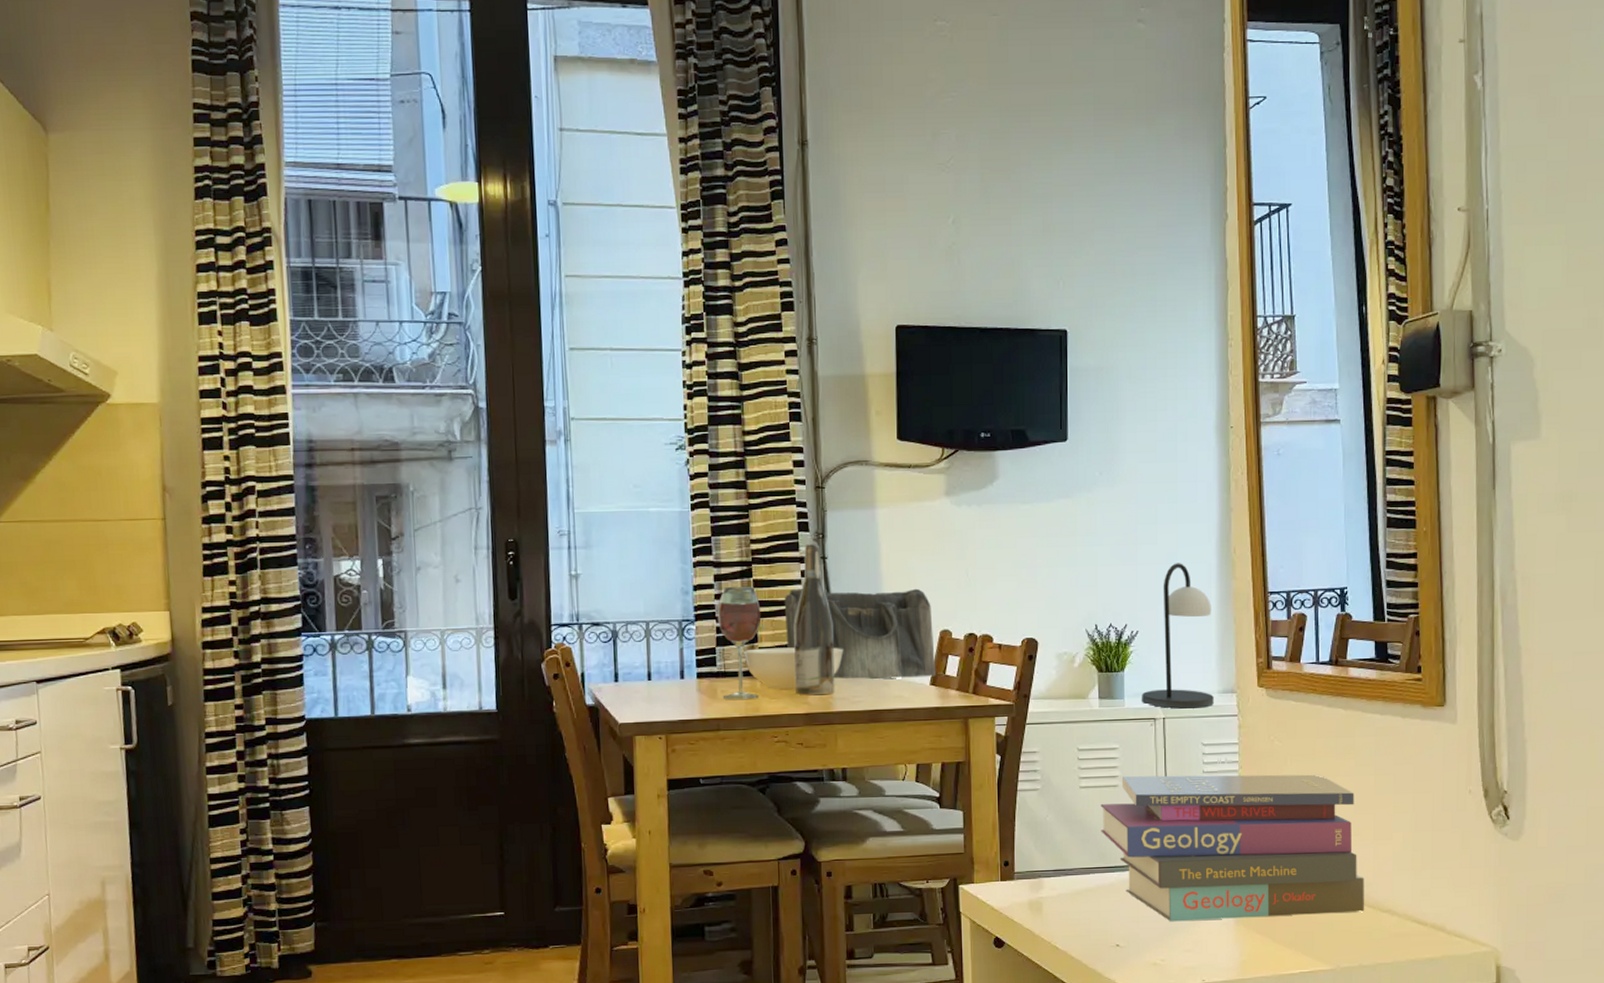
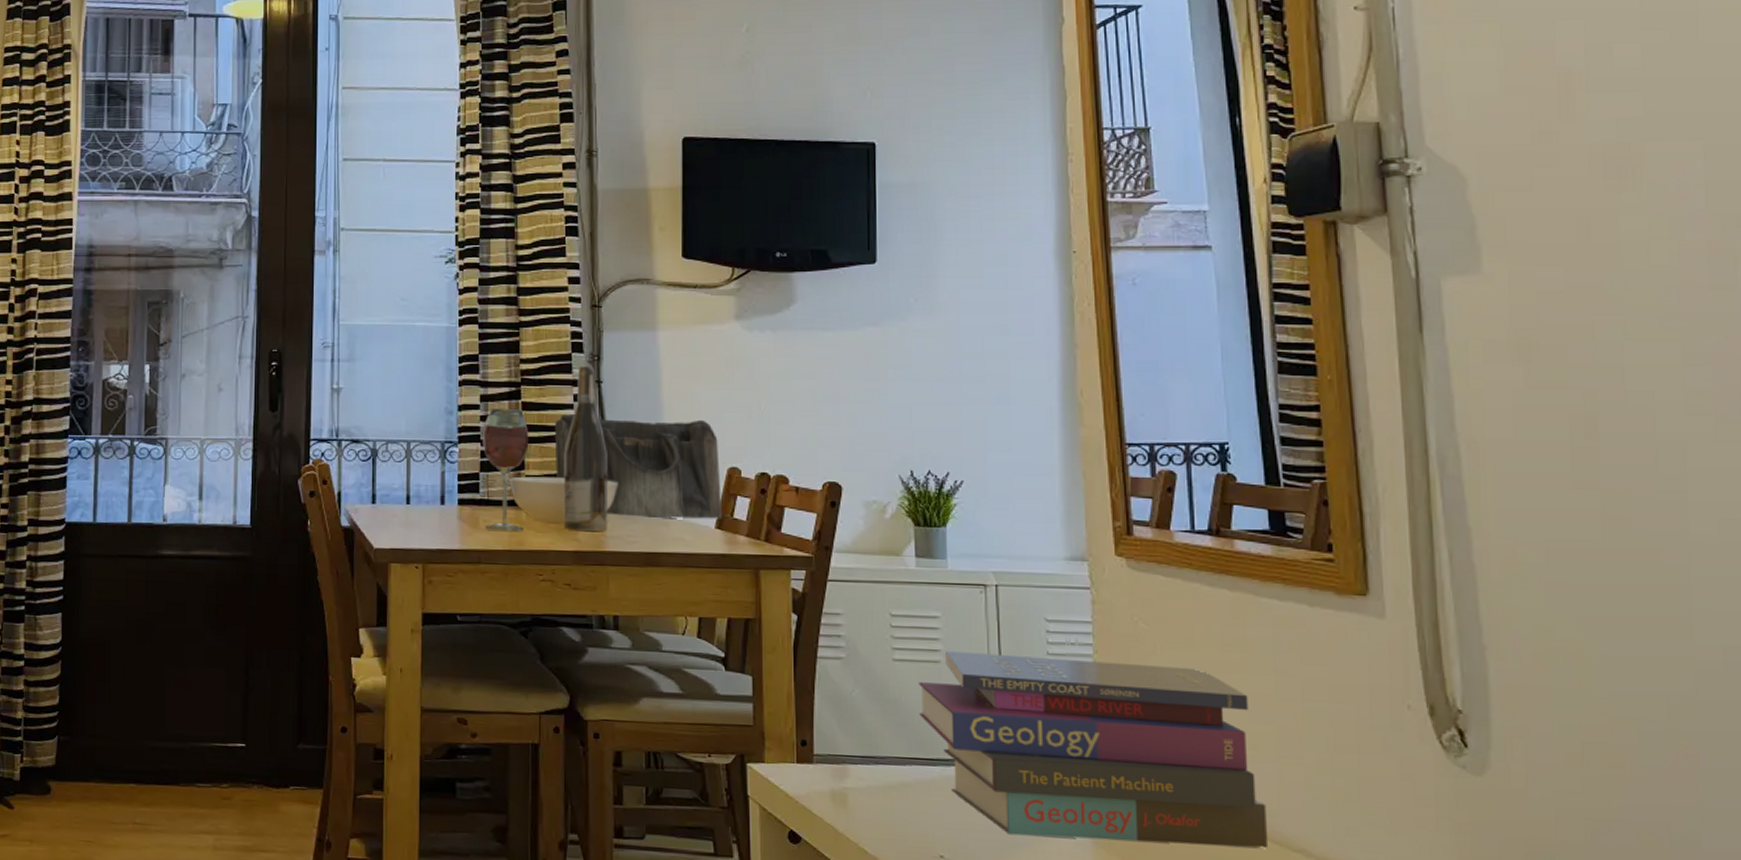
table lamp: present [1142,563,1214,709] -> none [969,404,1059,576]

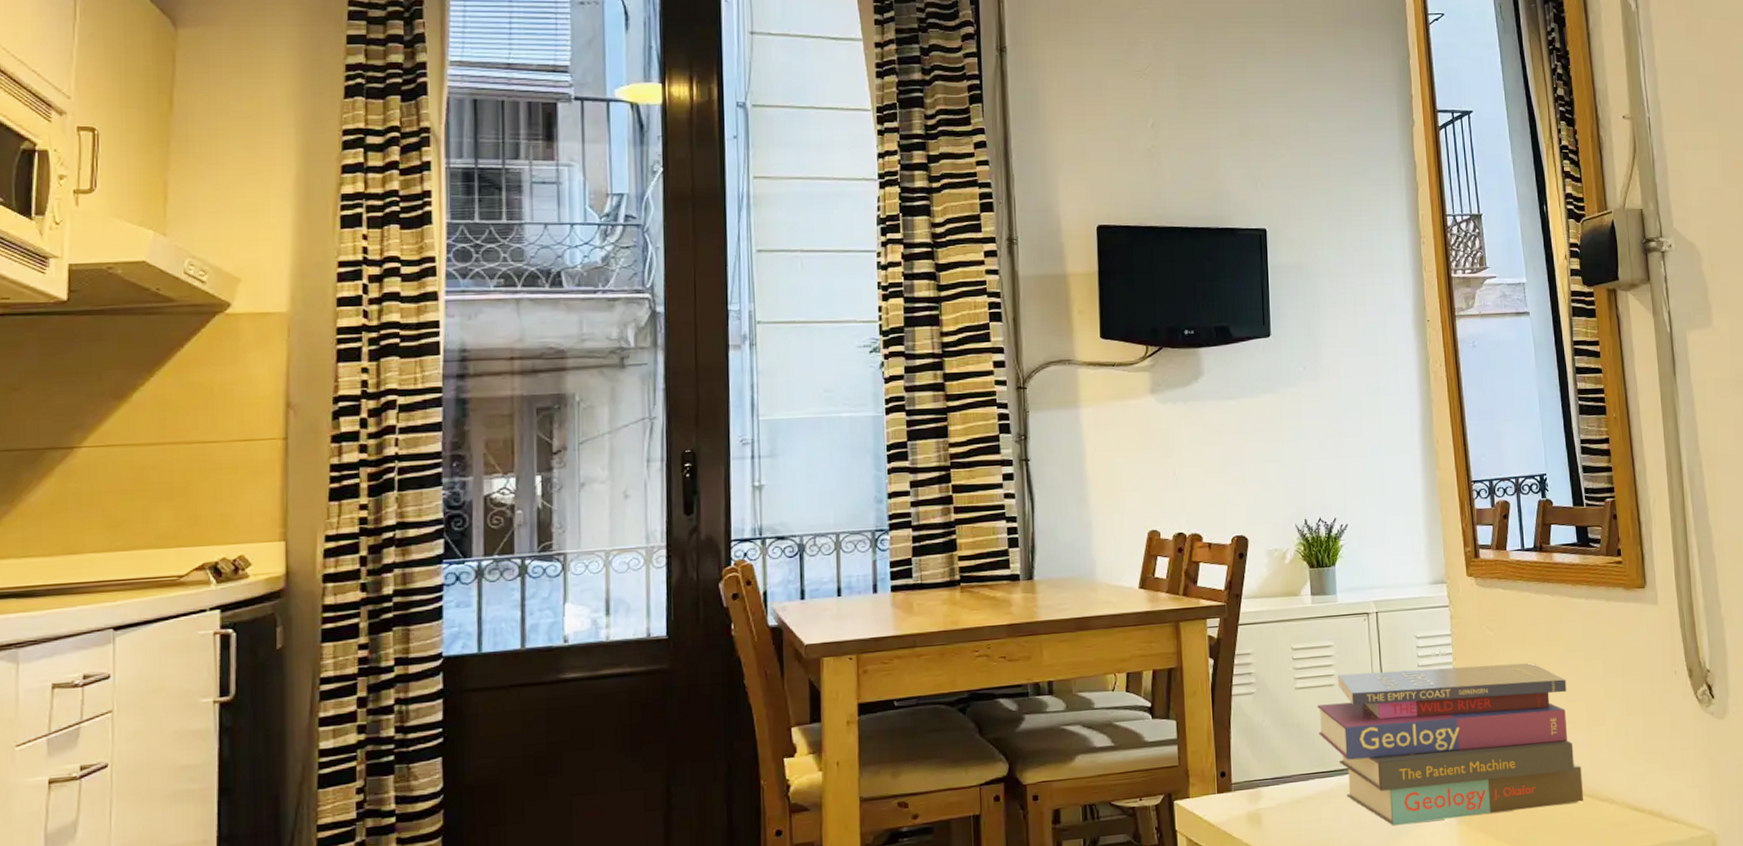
wineglass: present [483,409,529,532] -> none [914,492,961,614]
bowl: present [509,476,619,523] -> none [942,553,1048,600]
saddlebag: present [554,414,723,519] -> none [984,488,1145,586]
wine bottle: present [563,366,609,532] -> none [995,446,1040,605]

